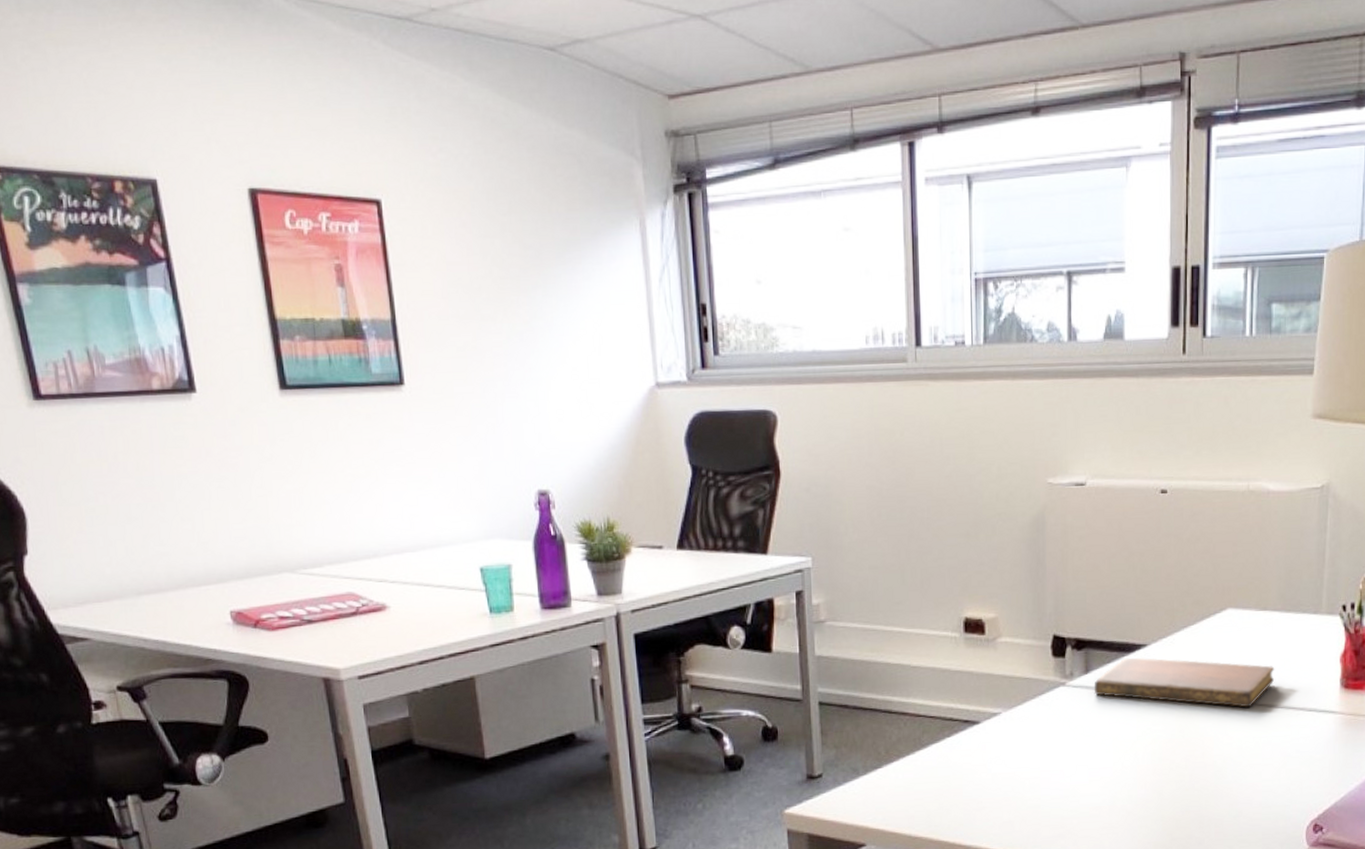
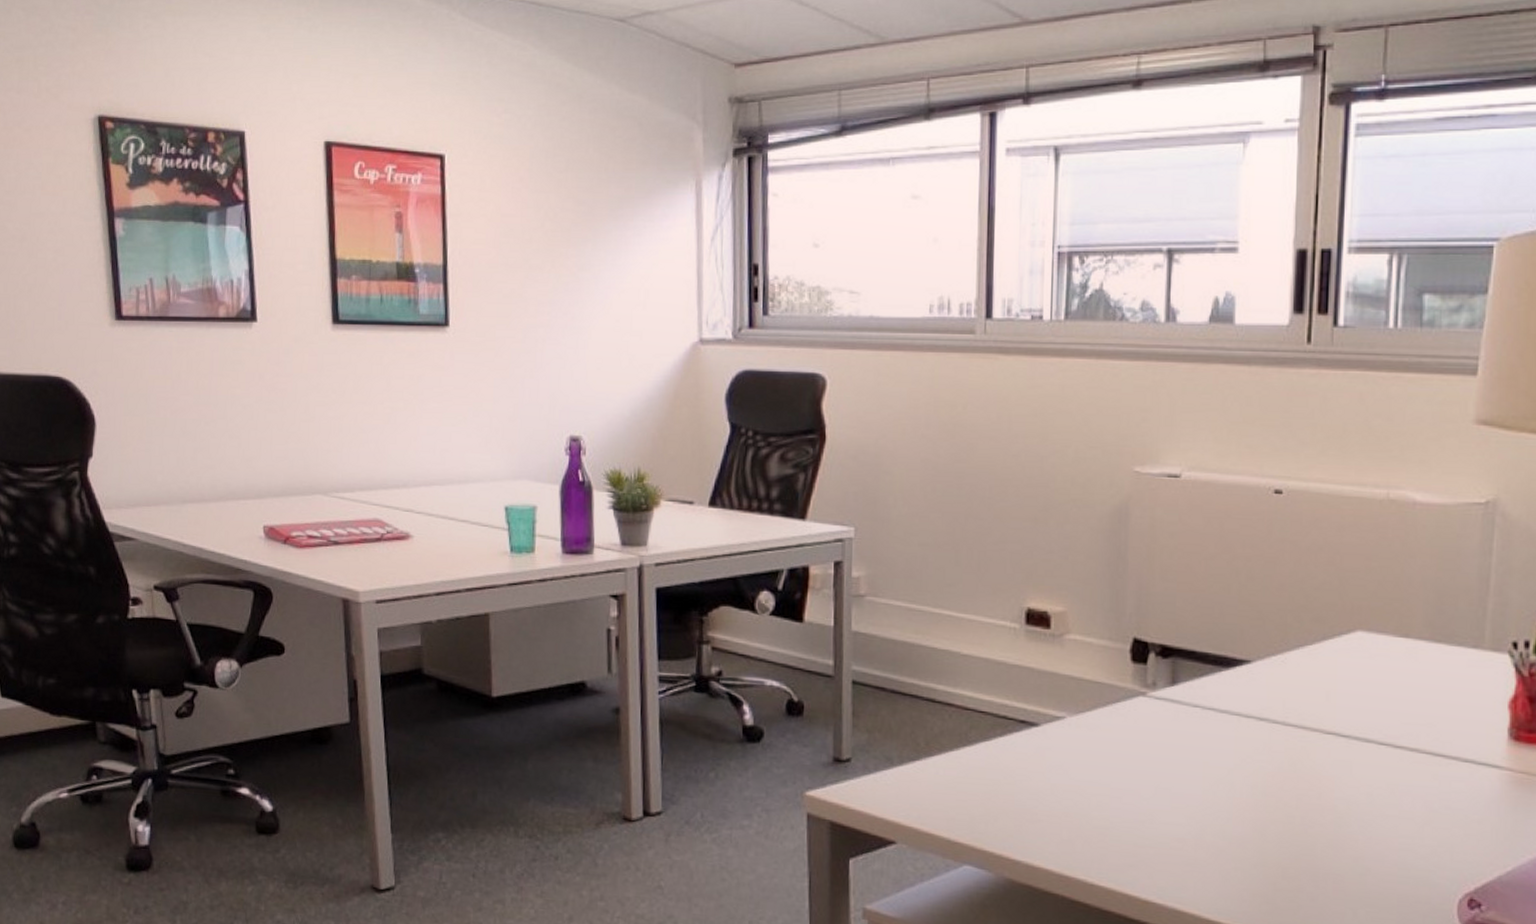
notebook: present [1094,657,1275,708] -> none [1181,673,1419,748]

